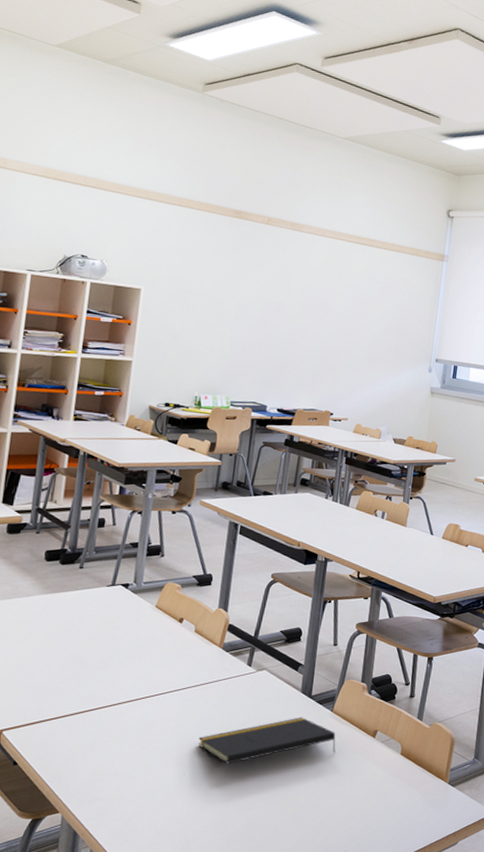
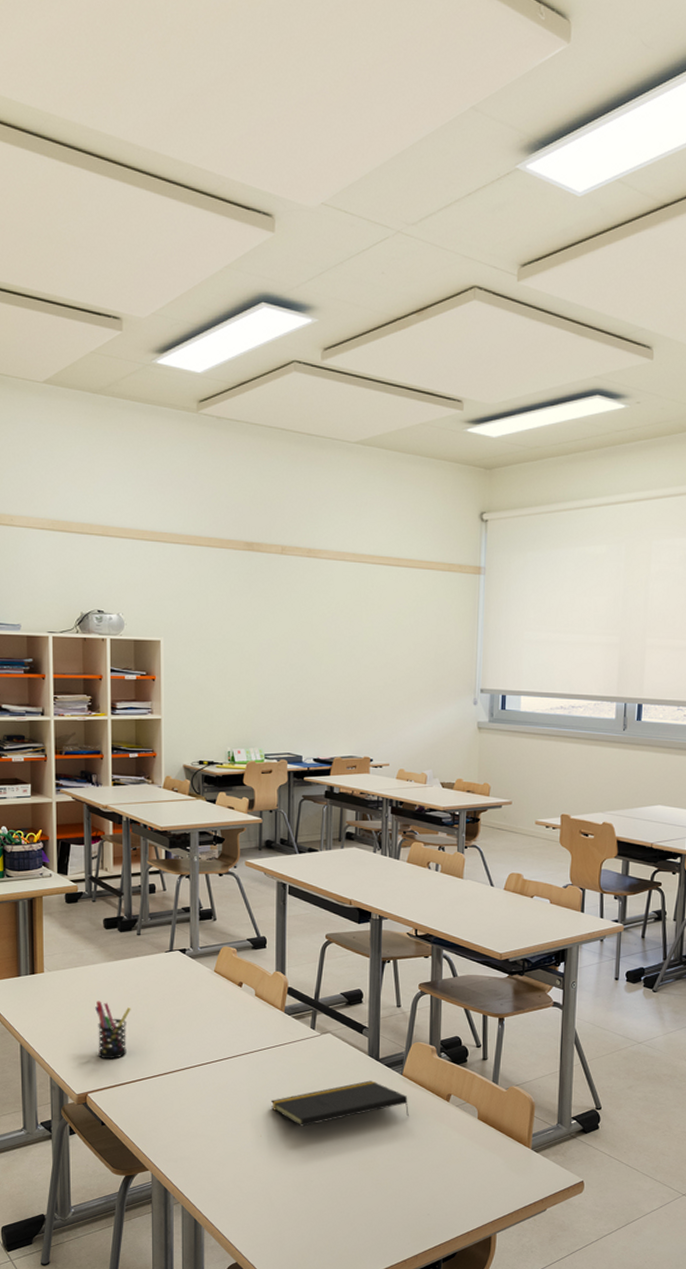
pen holder: none [20,634,63,695] -> present [95,1001,131,1060]

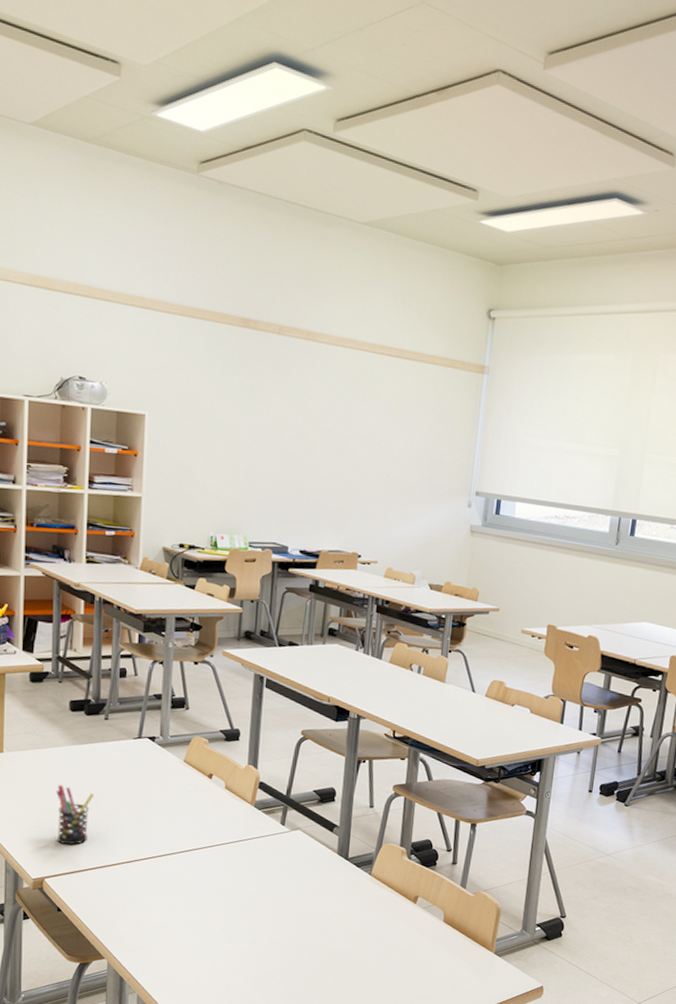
notepad: present [270,1080,409,1127] -> none [235,879,375,922]

